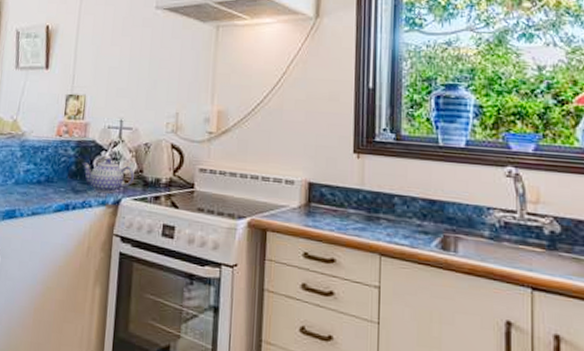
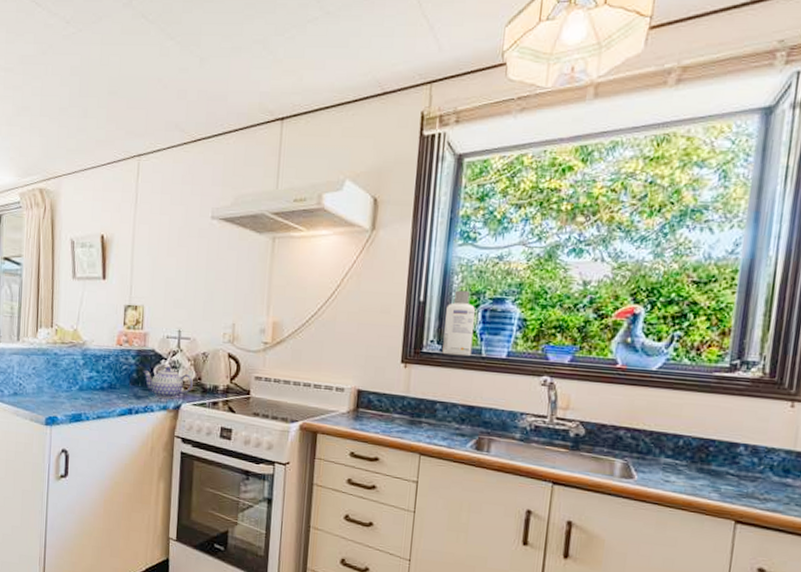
screw cap bottle: none [396,77,429,146] -> present [442,290,476,357]

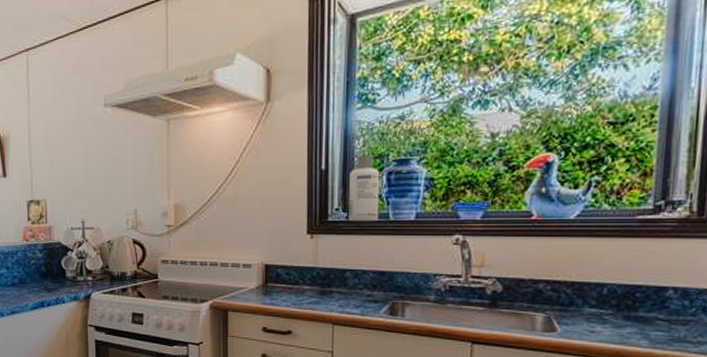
teapot: present [142,366,193,399] -> none [50,257,101,289]

